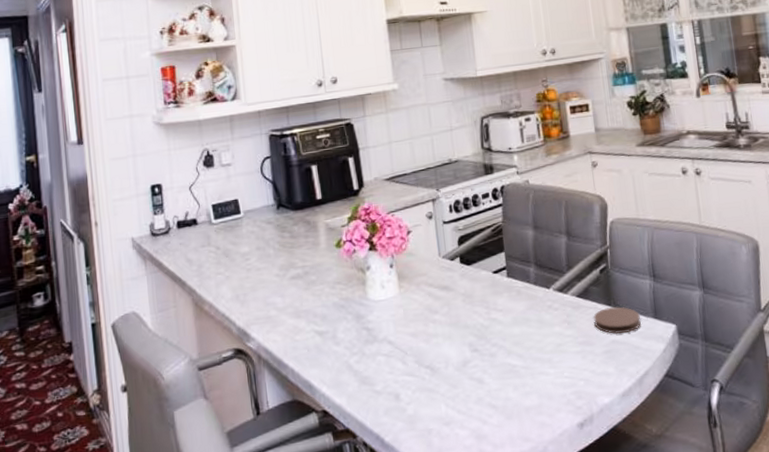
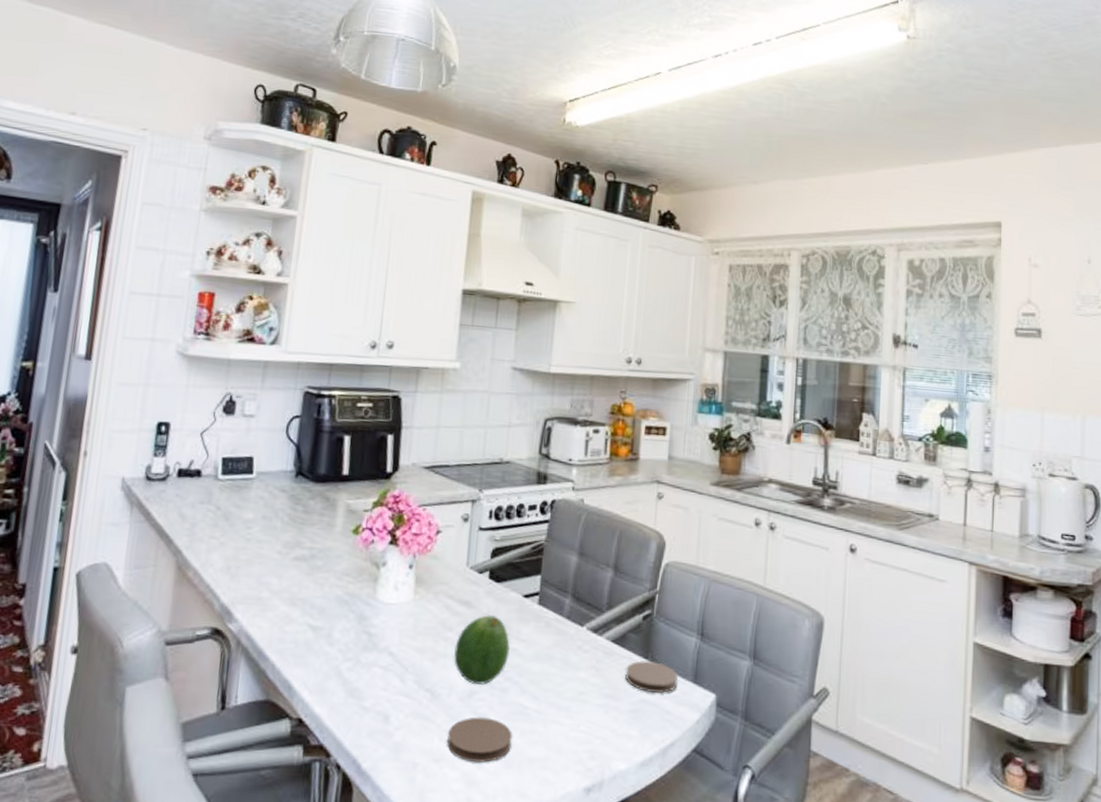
fruit: none [443,294,492,355] -> present [453,615,511,685]
coaster: none [452,380,508,420] -> present [447,717,512,763]

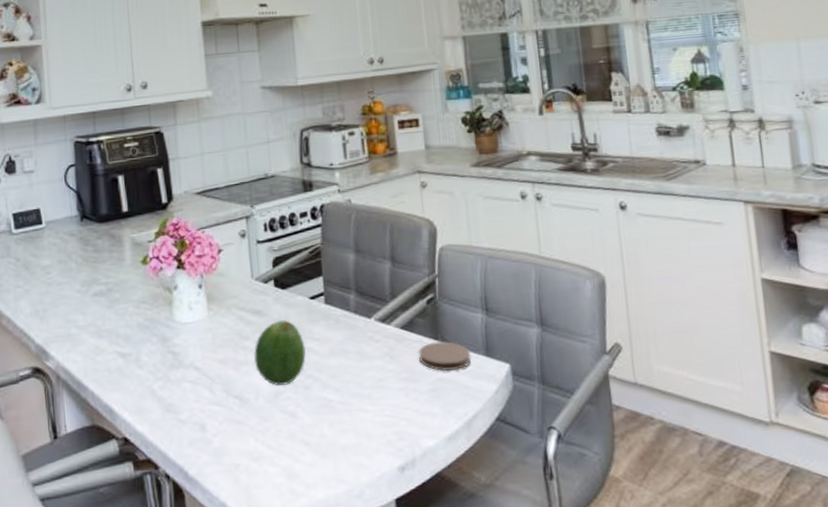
coaster: present [447,717,512,763] -> none [262,414,323,457]

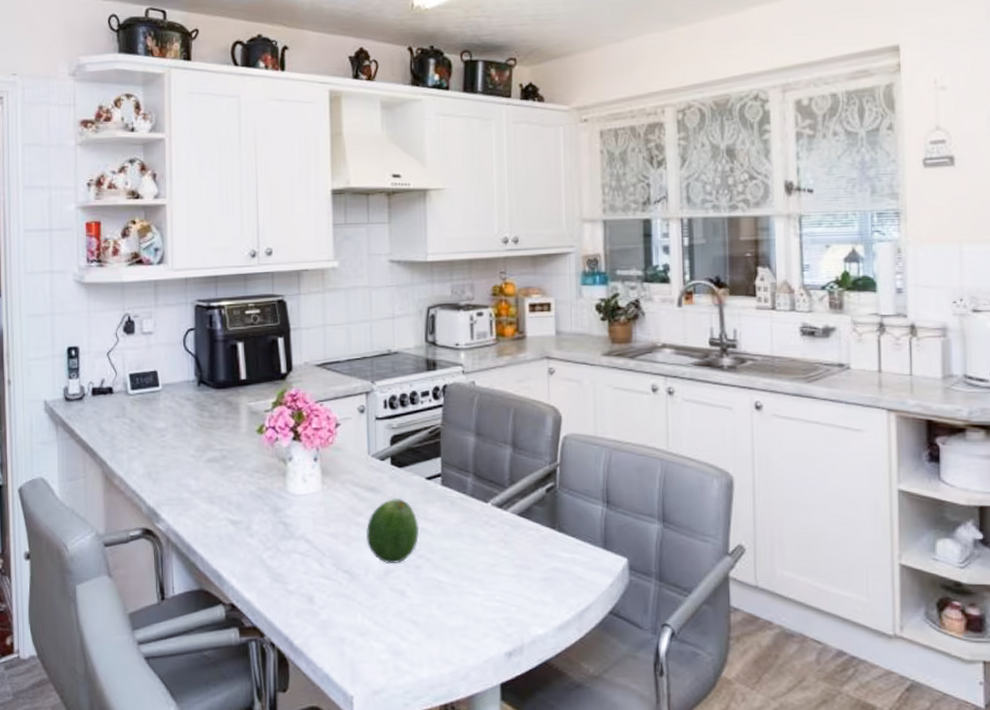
coaster: present [418,340,471,372] -> none [534,530,587,561]

